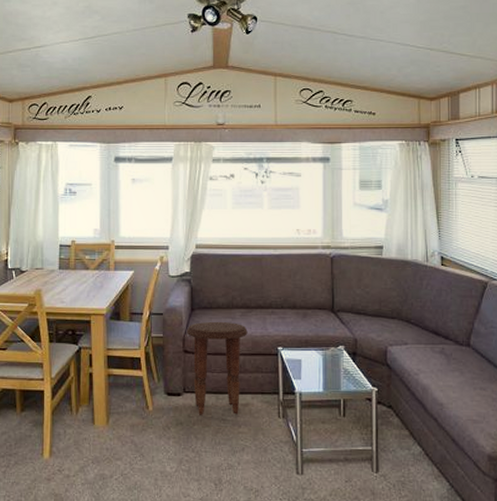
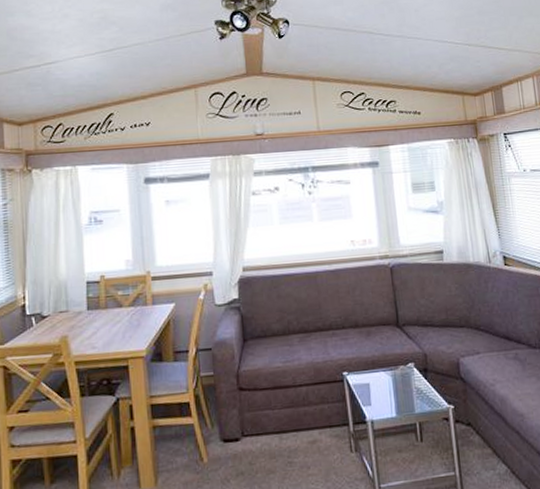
side table: present [186,321,248,415] -> none [239,350,309,461]

